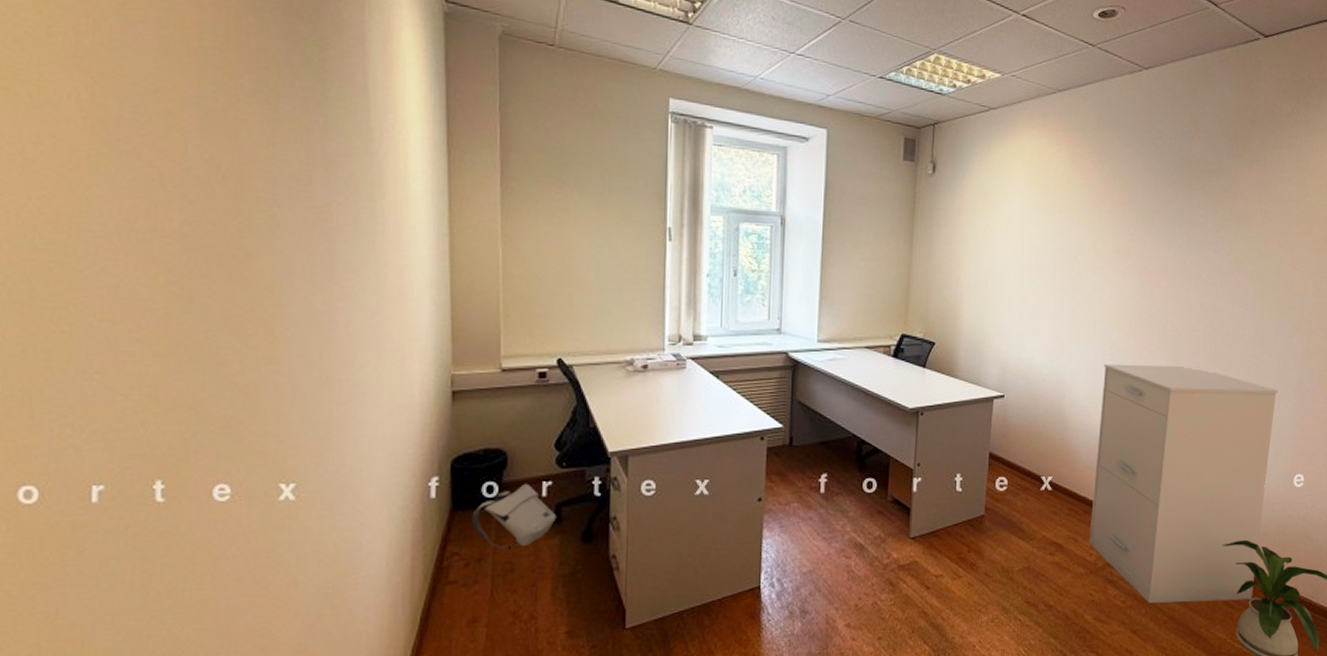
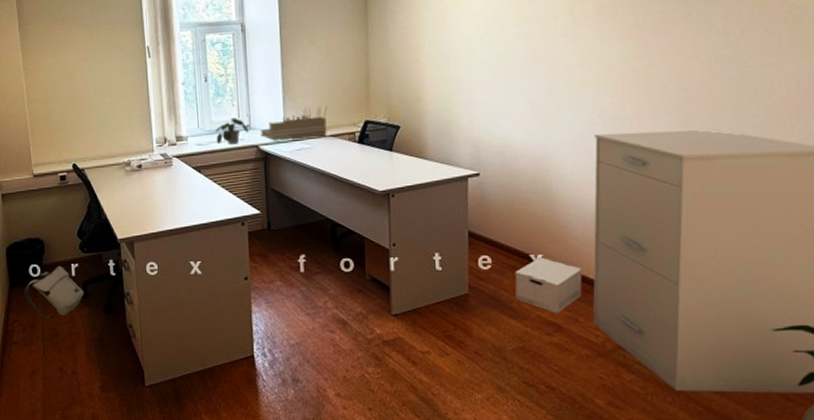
potted plant: none [740,319,778,349] -> present [215,117,249,144]
desk organizer: none [792,314,865,349] -> present [261,105,327,141]
cardboard box: none [1026,479,1084,534] -> present [515,257,583,314]

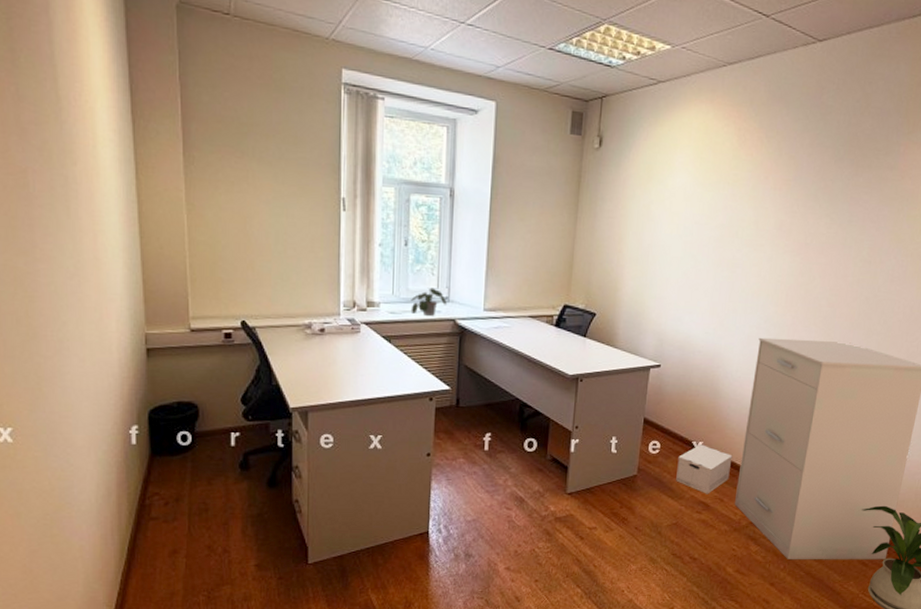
backpack: present [24,265,84,318] -> none [169,433,245,491]
desk organizer: present [261,105,327,141] -> none [459,284,529,317]

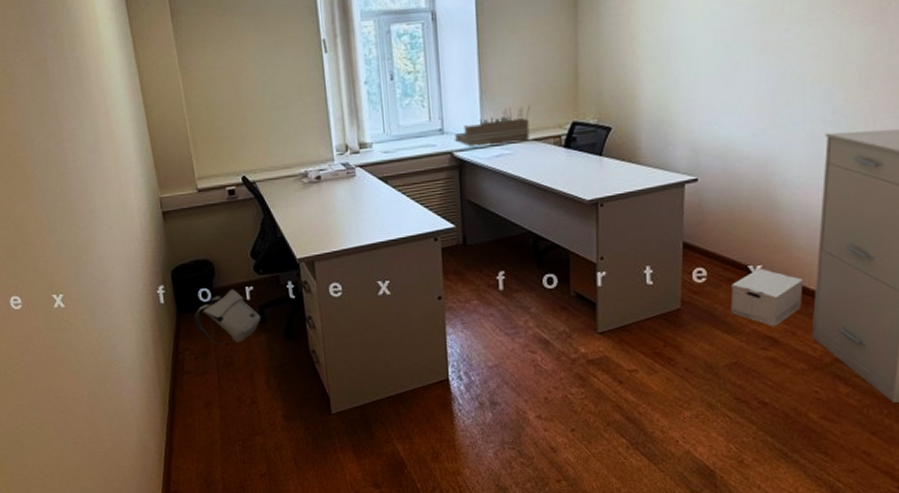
backpack: none [169,433,245,491] -> present [194,289,261,345]
potted plant: present [411,287,447,316] -> none [403,120,441,151]
desk organizer: none [459,284,529,317] -> present [455,105,530,147]

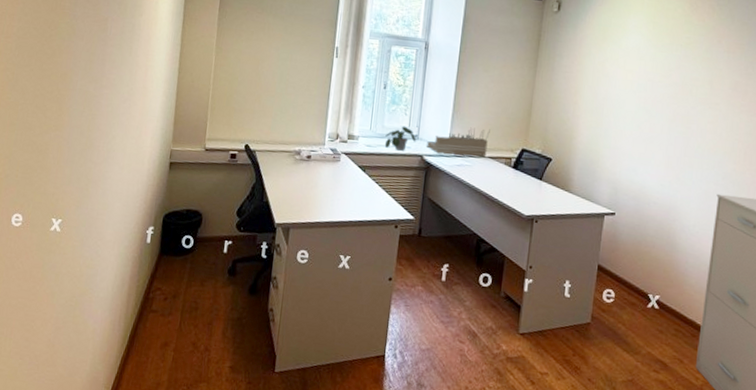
backpack: present [194,289,261,345] -> none [172,240,233,291]
potted plant: none [403,120,441,151] -> present [384,126,416,151]
cardboard box: present [731,268,804,327] -> none [631,298,692,353]

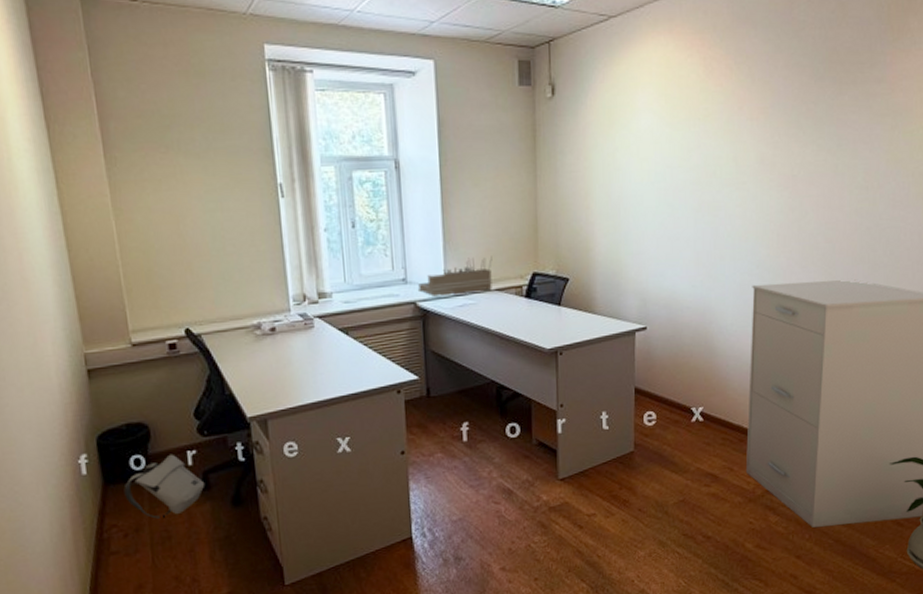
backpack: none [172,240,233,291] -> present [124,454,205,519]
potted plant: present [384,126,416,151] -> none [365,270,405,301]

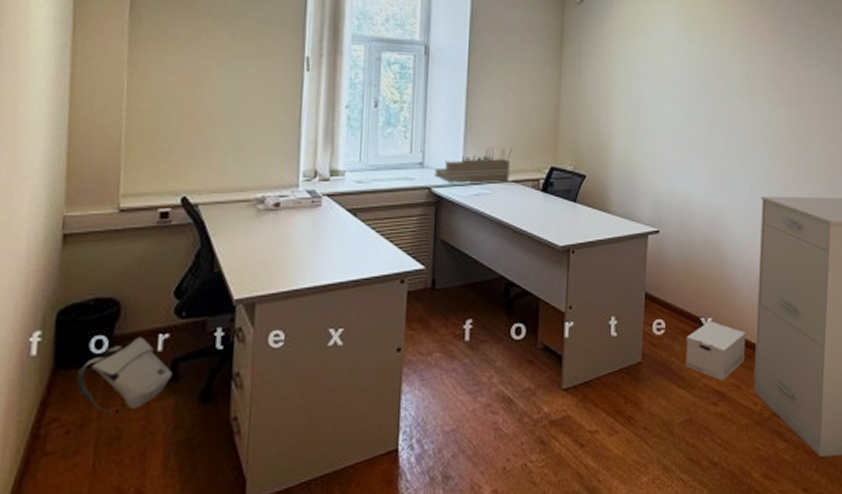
cardboard box: none [677,410,738,465] -> present [686,321,746,381]

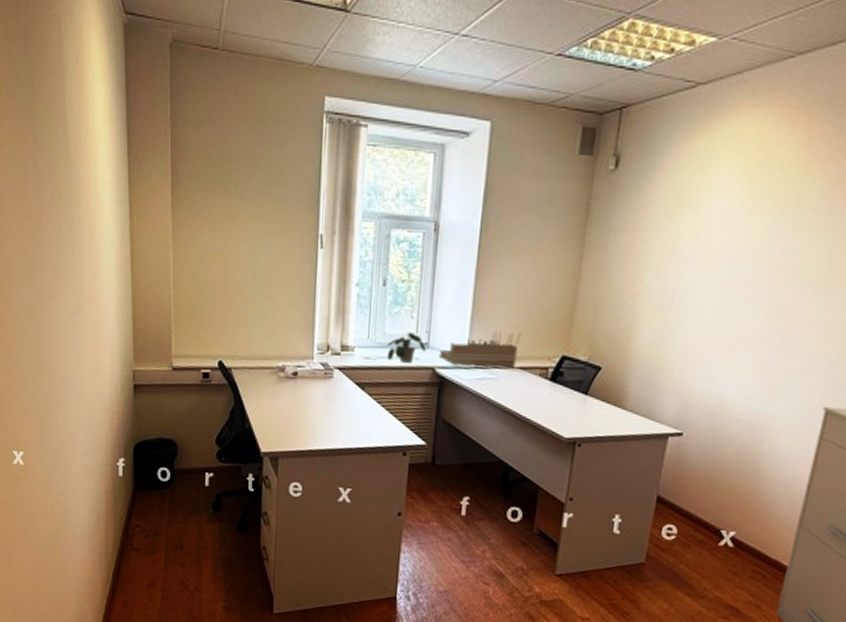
backpack: present [75,336,173,413] -> none [150,472,217,528]
potted plant: none [380,152,421,184] -> present [386,332,426,363]
cardboard box: present [686,321,746,381] -> none [696,535,777,597]

